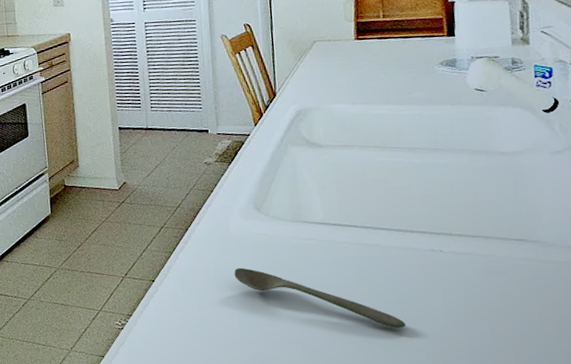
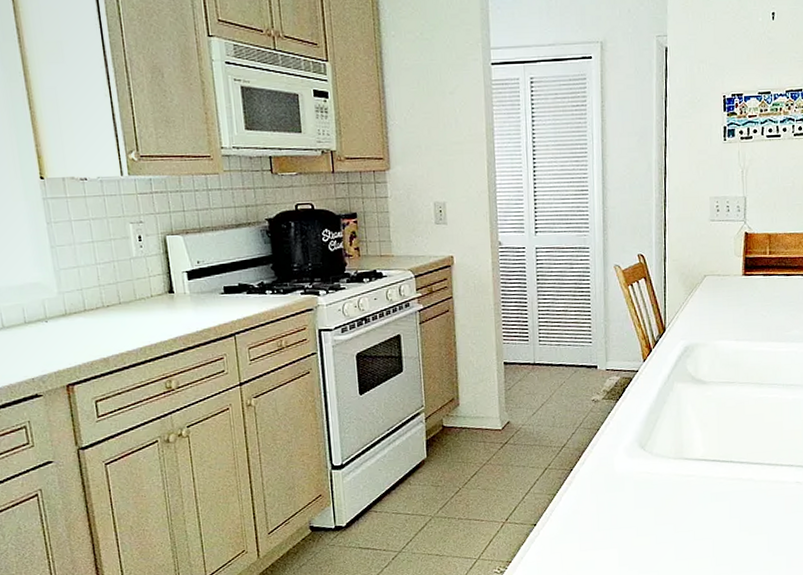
spoon: present [234,267,406,328] -> none [616,506,770,558]

